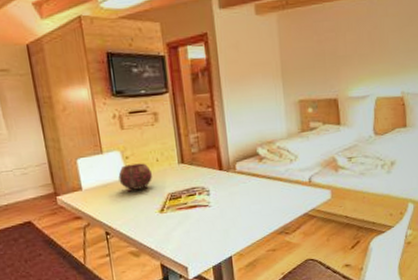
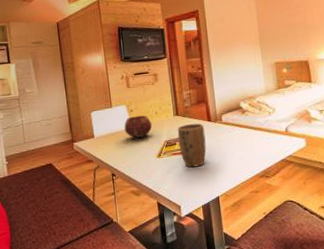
plant pot: none [182,173,218,224] -> present [177,123,206,168]

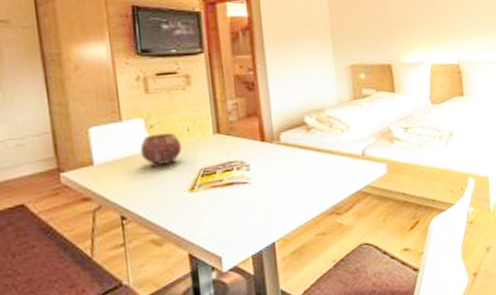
plant pot: present [177,123,206,168] -> none [218,144,259,205]

